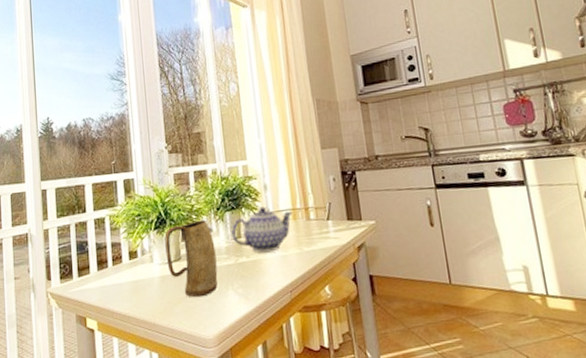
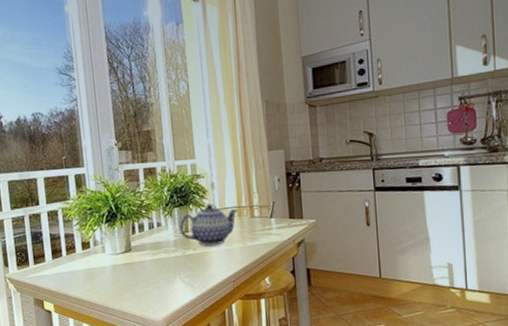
mug: present [164,219,218,298] -> none [115,214,166,285]

